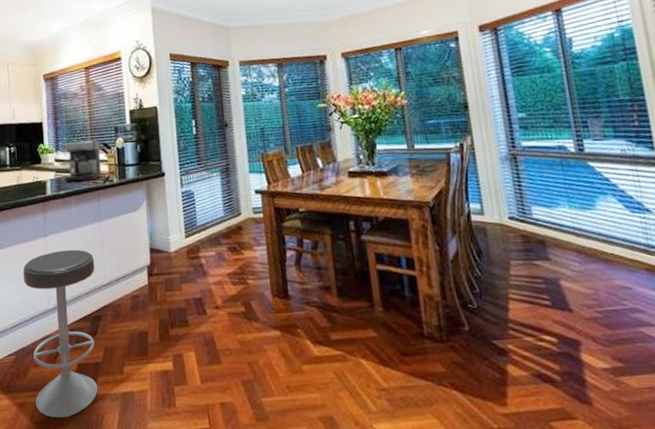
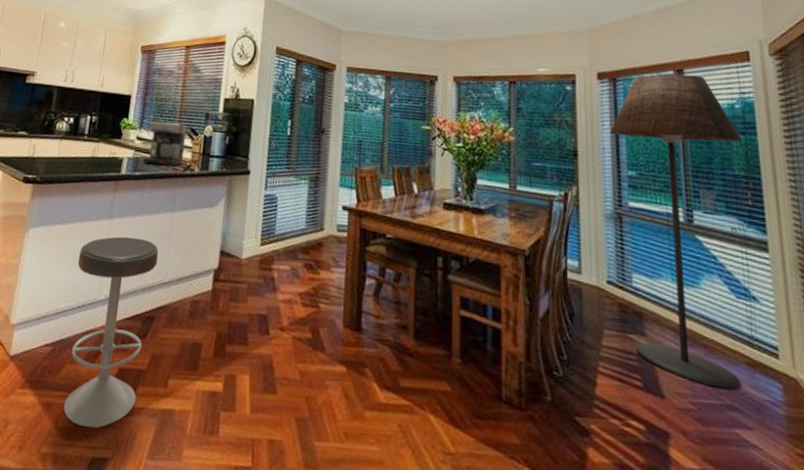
floor lamp: none [497,11,642,295] -> present [610,74,743,390]

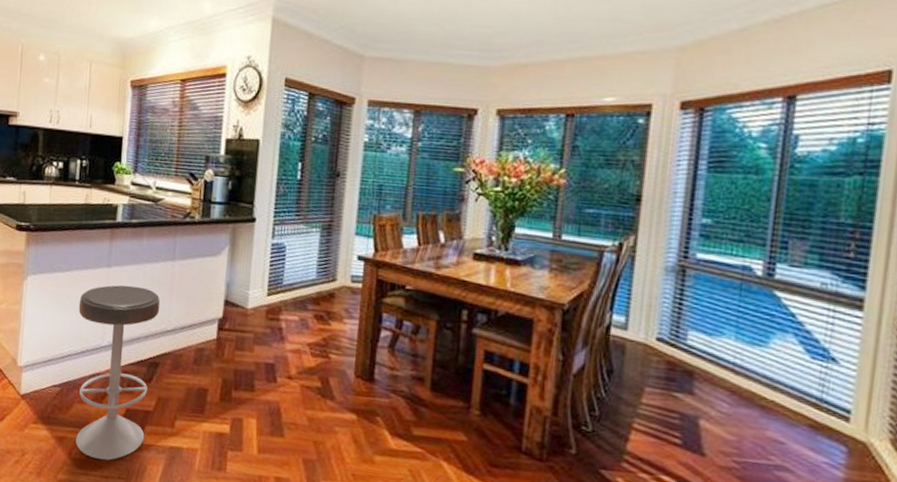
coffee maker: present [143,121,187,166] -> none [139,165,186,213]
floor lamp: present [610,74,743,390] -> none [680,101,859,451]

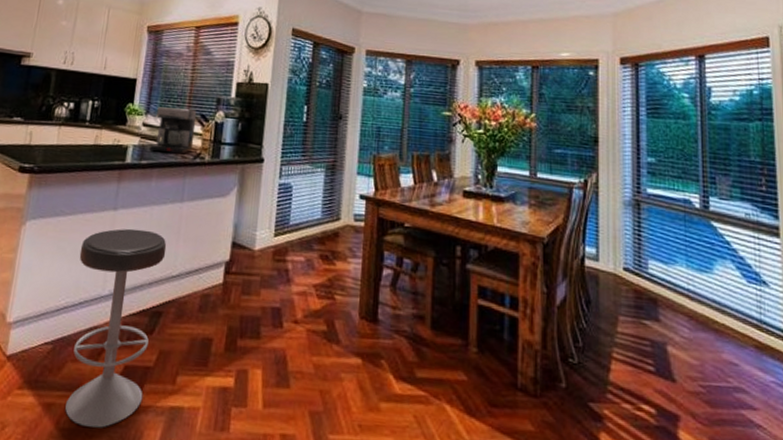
coffee maker: none [139,165,186,213] -> present [149,107,197,154]

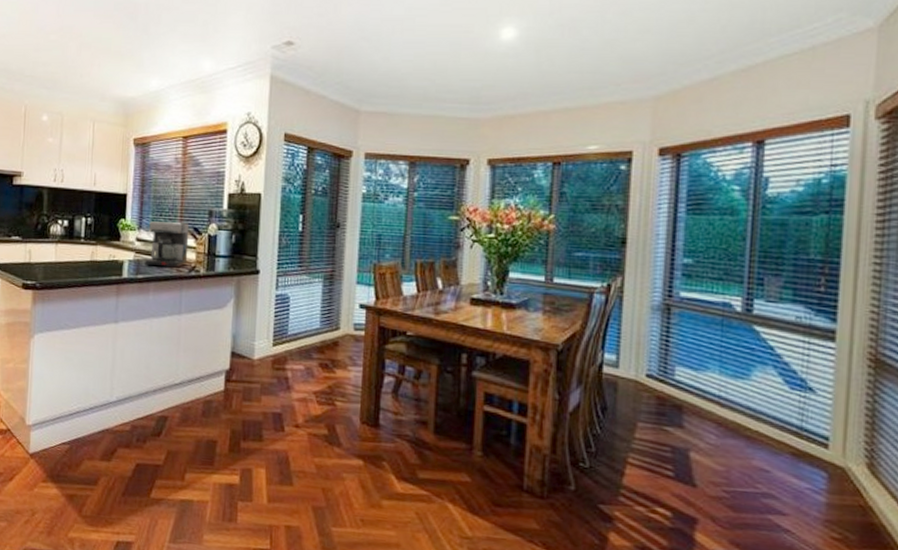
bar stool: present [65,228,167,428] -> none [86,340,168,517]

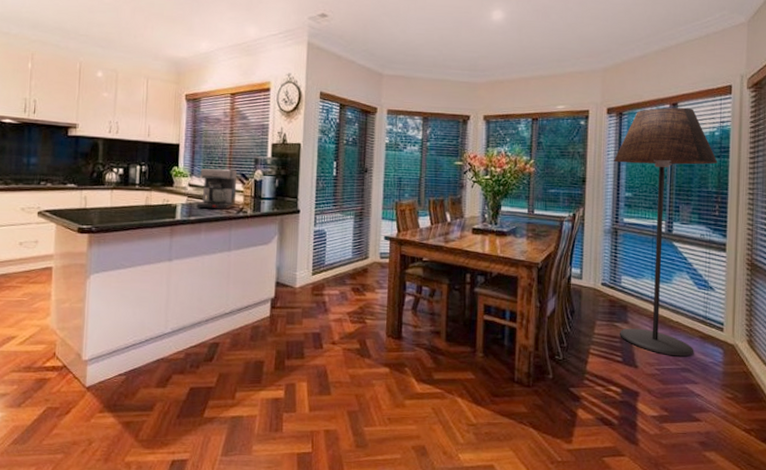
floor lamp: none [667,145,825,479] -> present [614,107,718,357]

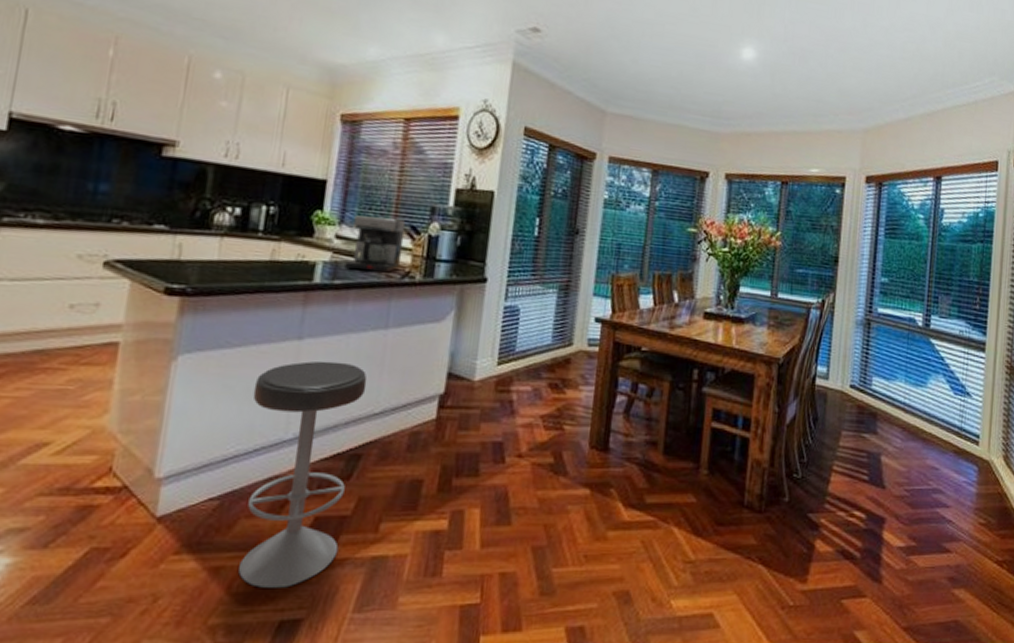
bar stool: none [141,276,219,437] -> present [238,360,367,588]
floor lamp: present [614,107,718,357] -> none [867,180,981,475]

